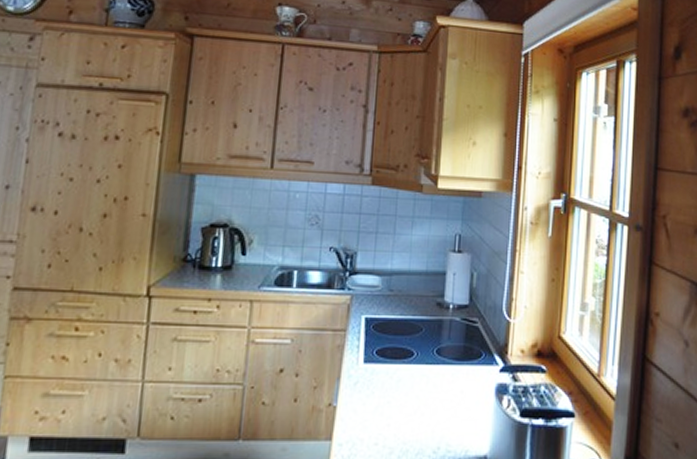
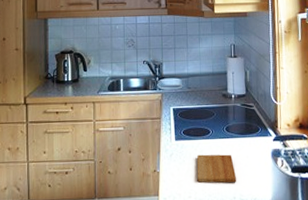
cutting board: none [389,385,444,427] -> present [196,154,236,183]

